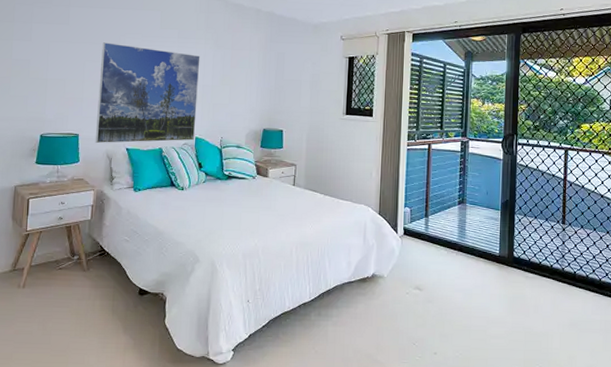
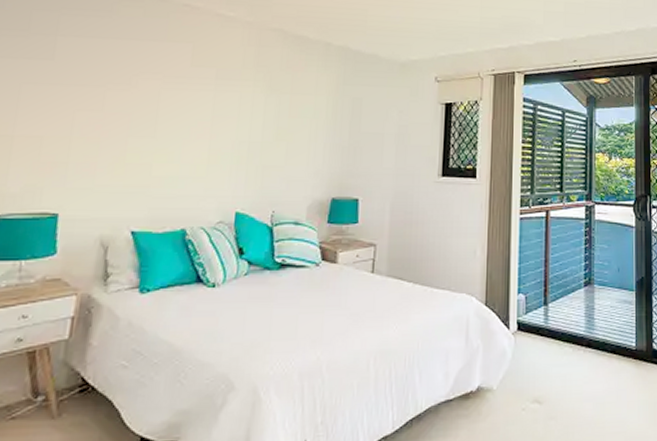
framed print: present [94,42,200,144] -> none [82,84,247,227]

